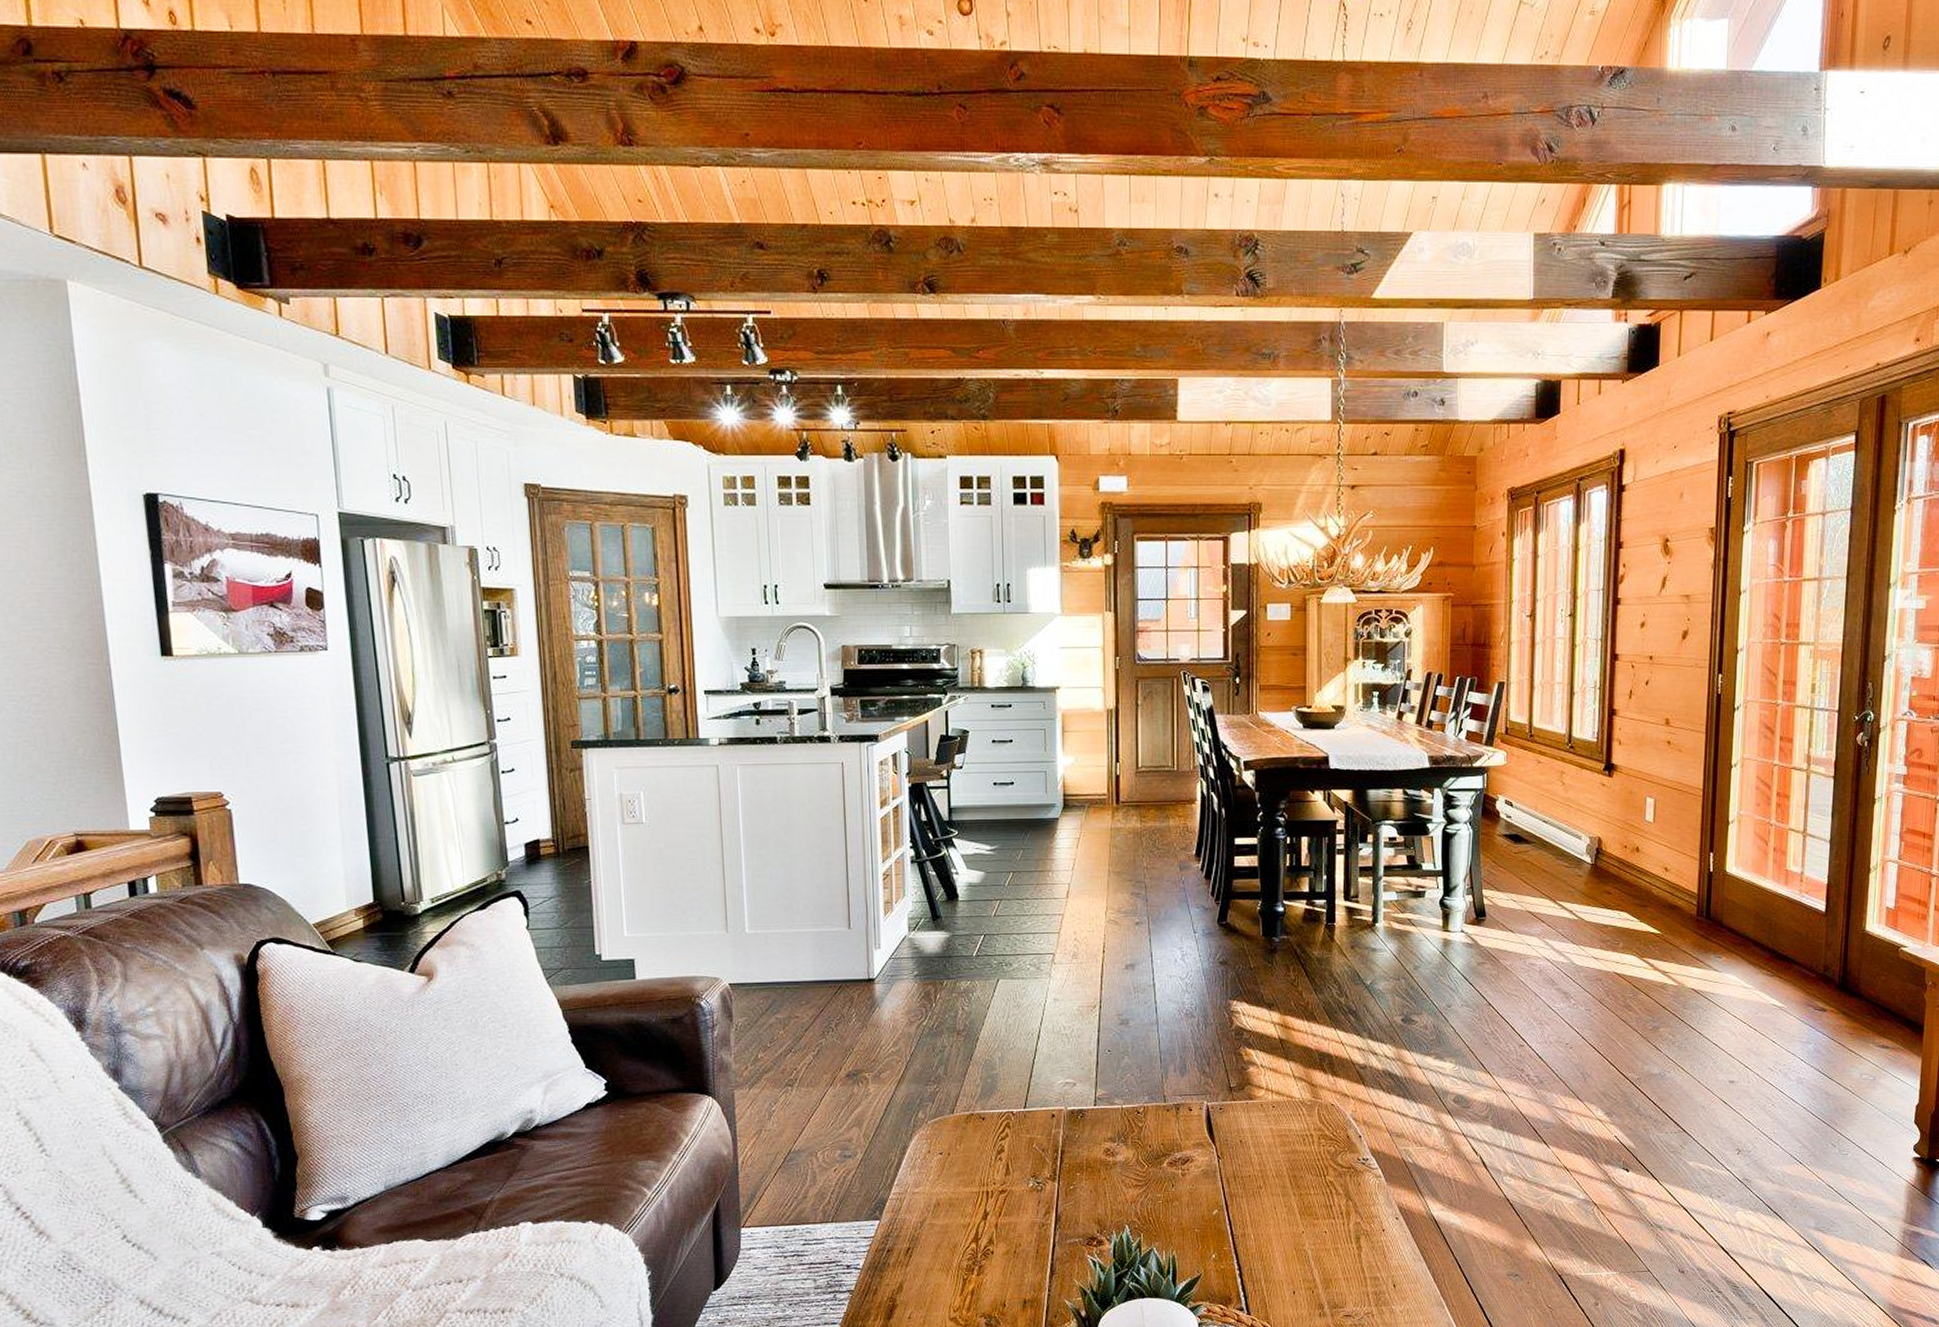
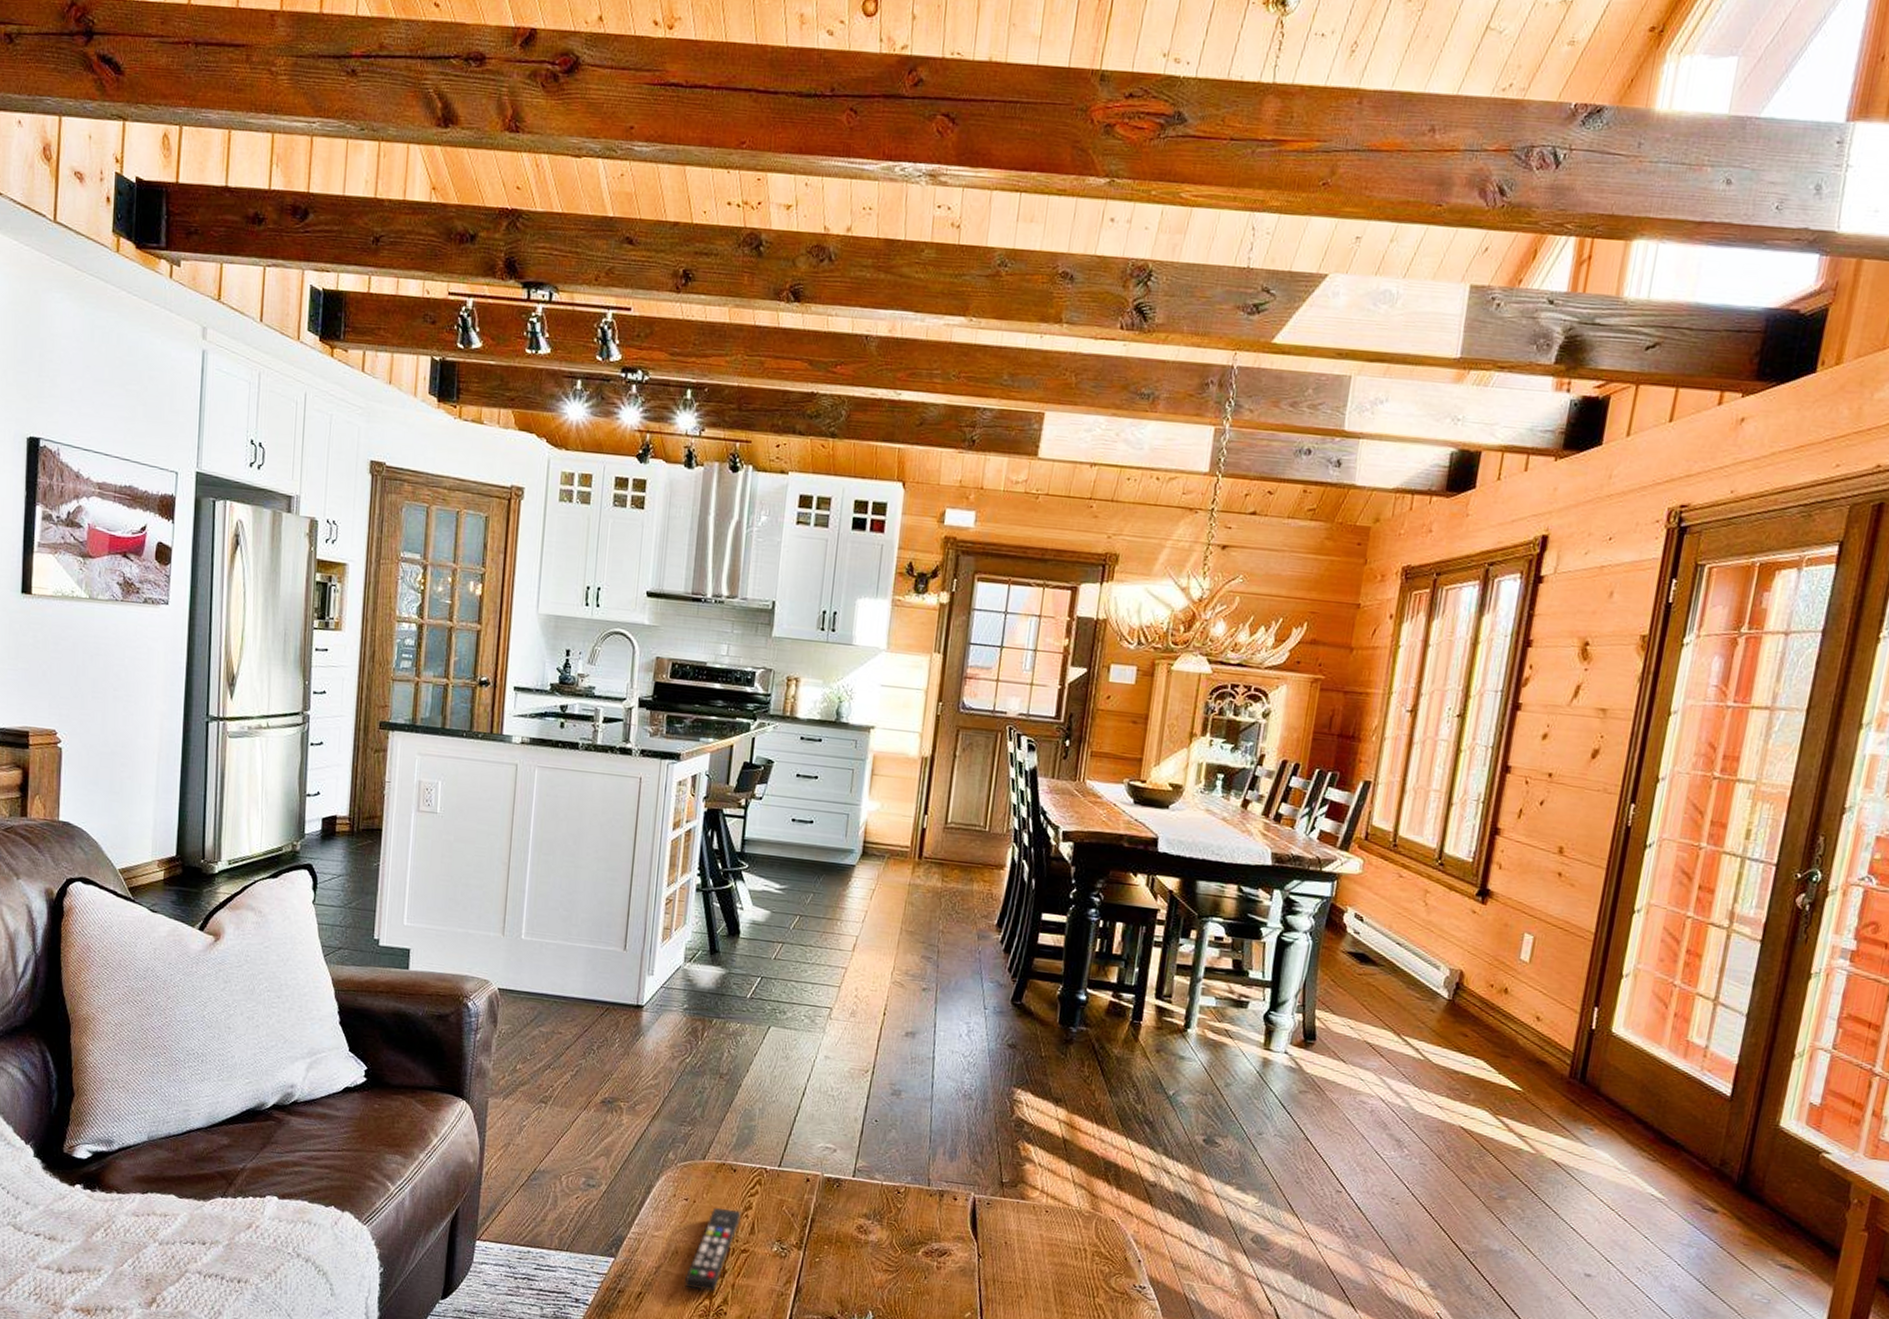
remote control: none [949,1155,996,1236] -> present [684,1207,742,1292]

